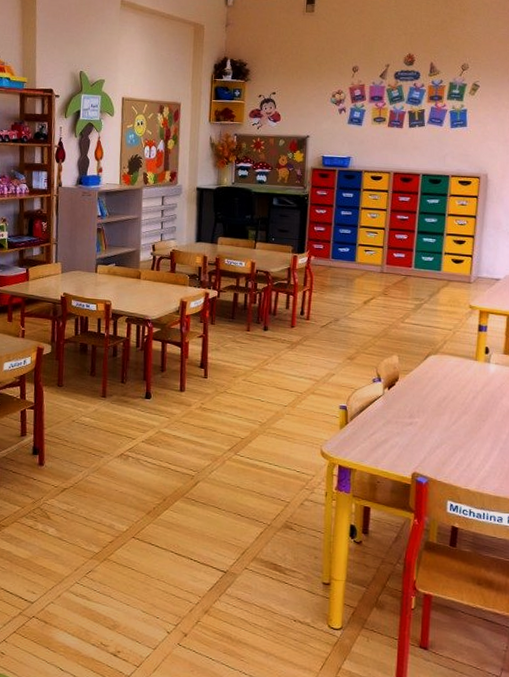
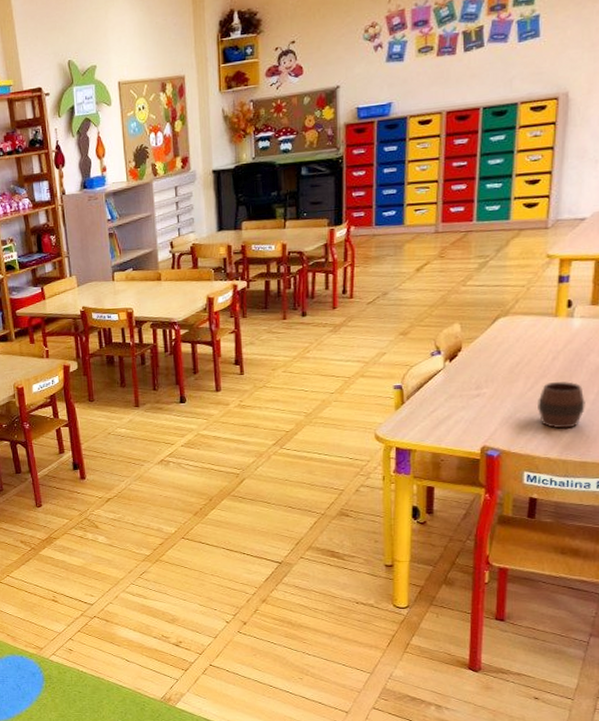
cup: none [459,419,499,464] -> present [536,381,585,429]

